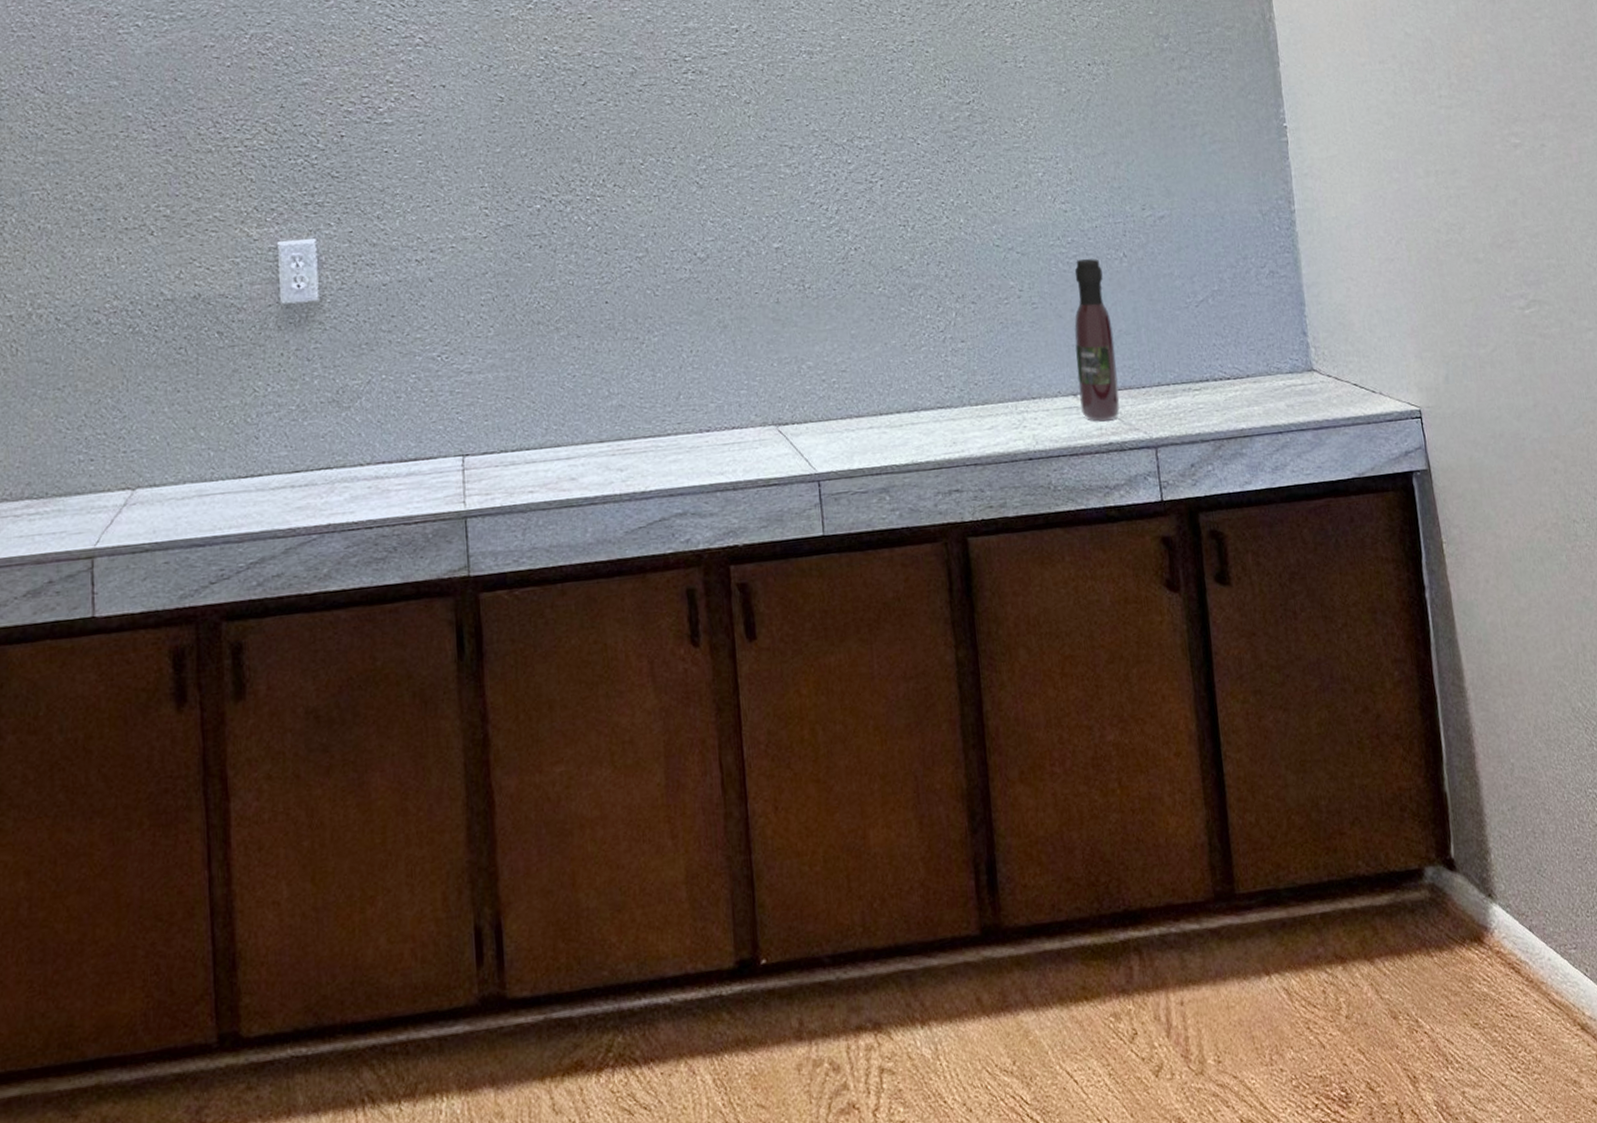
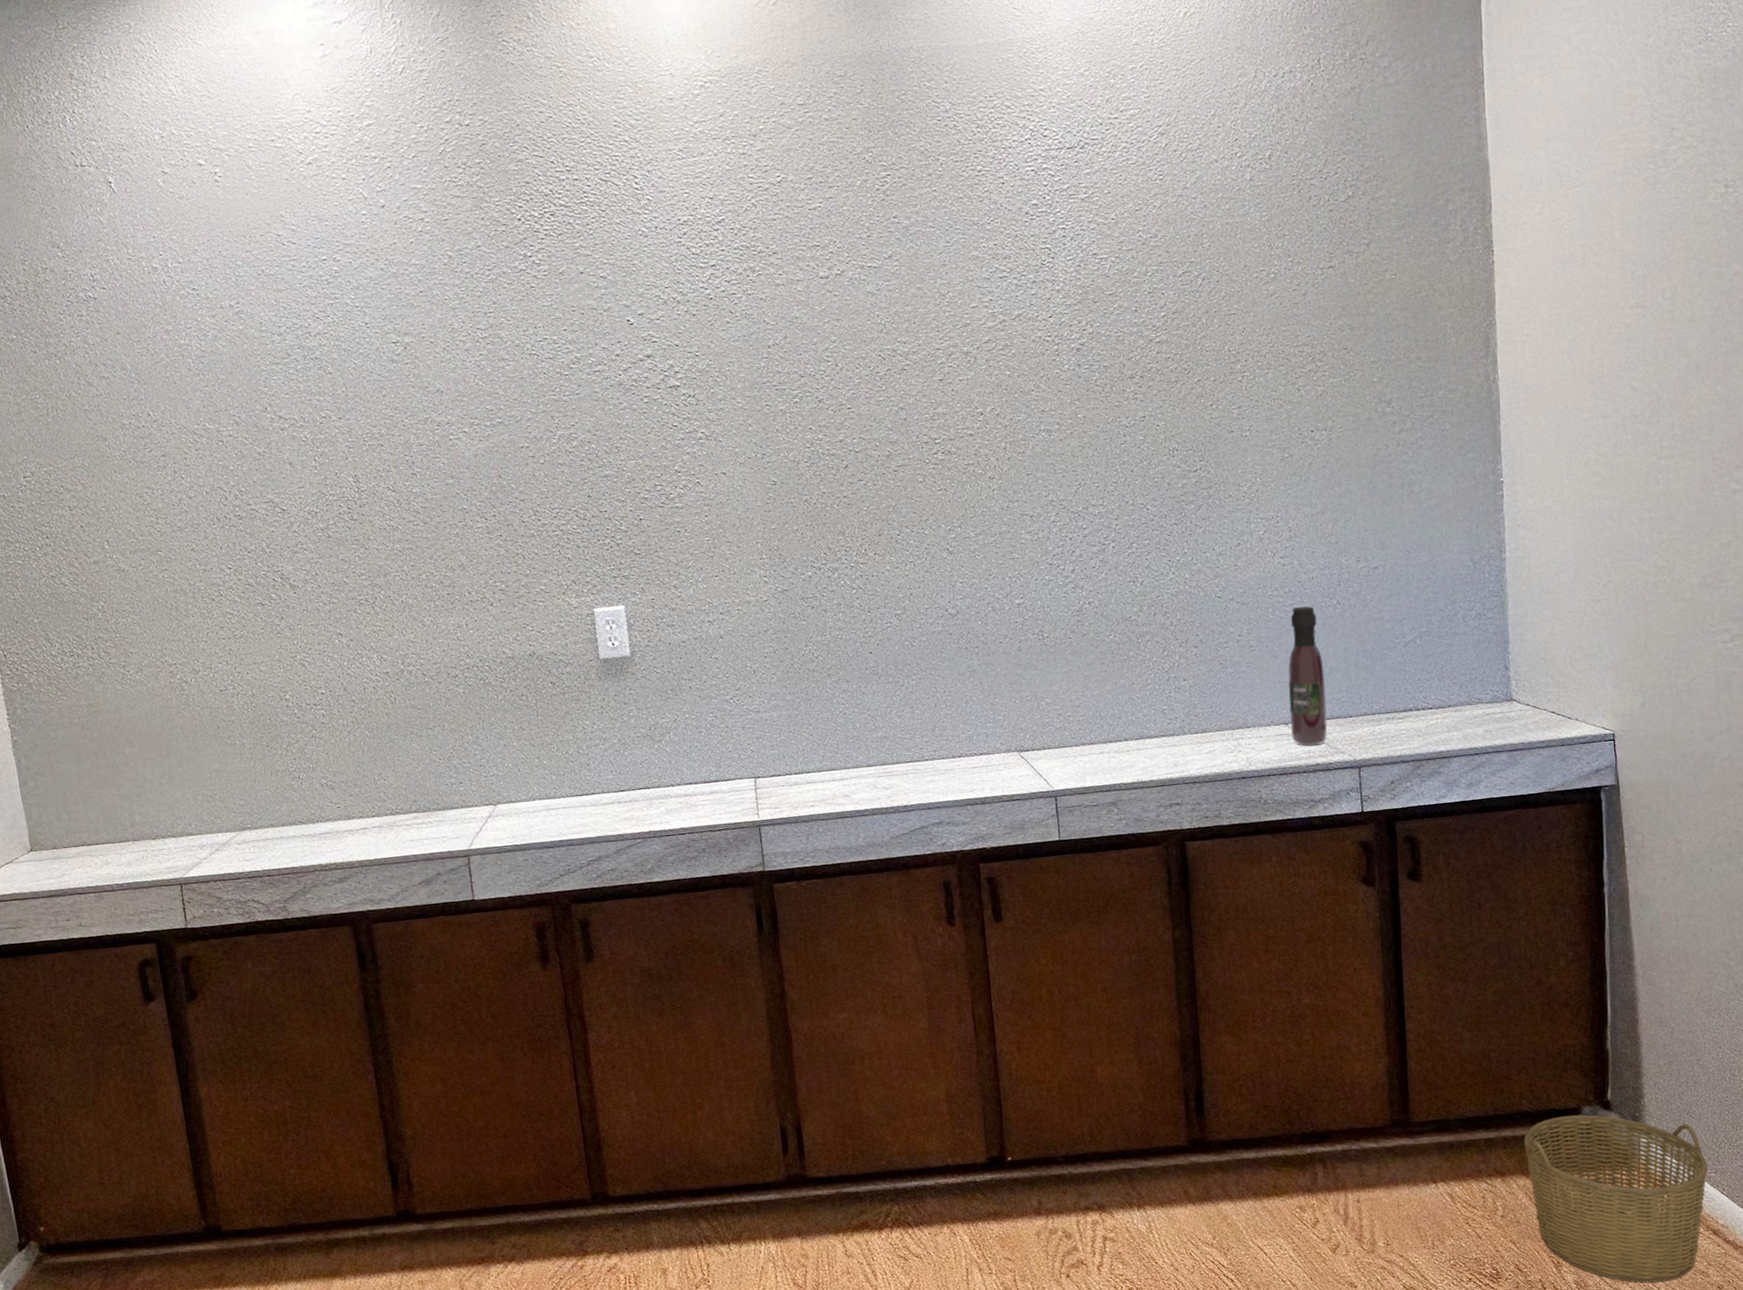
basket: none [1363,877,1568,1100] -> present [1524,1114,1708,1283]

